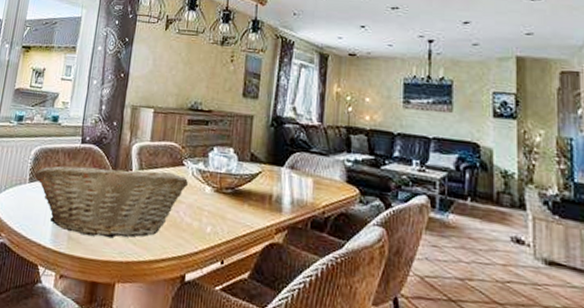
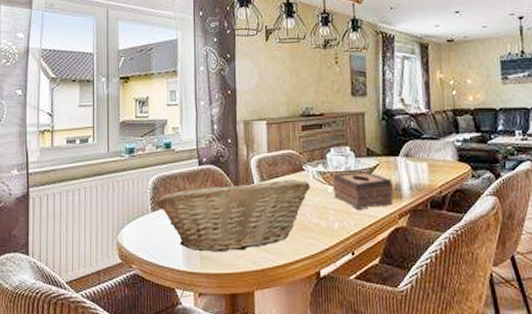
tissue box: none [210,174,273,218] -> present [333,170,393,210]

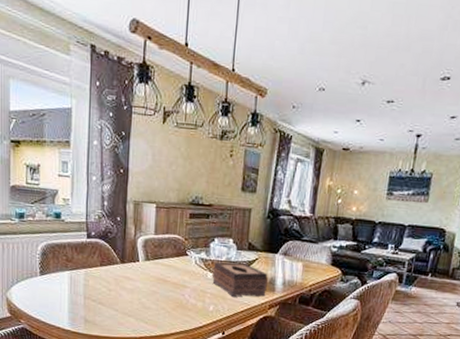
fruit basket: present [156,178,310,252] -> none [44,256,192,319]

